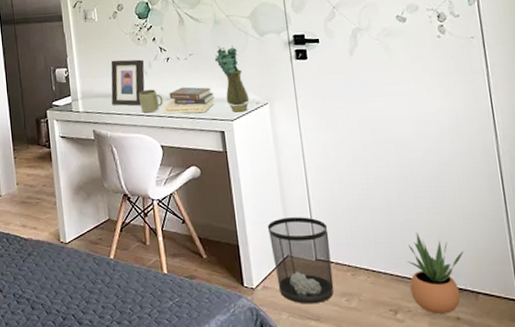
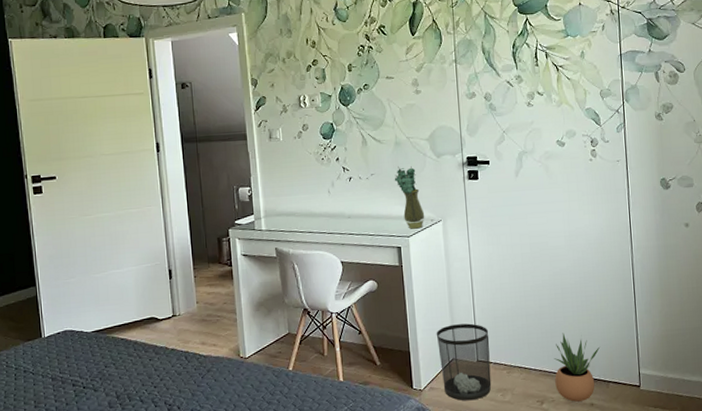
picture frame: present [110,59,145,106] -> none [294,178,328,224]
mug: present [138,89,163,113] -> none [320,207,345,231]
books: present [163,87,215,114] -> none [344,205,393,232]

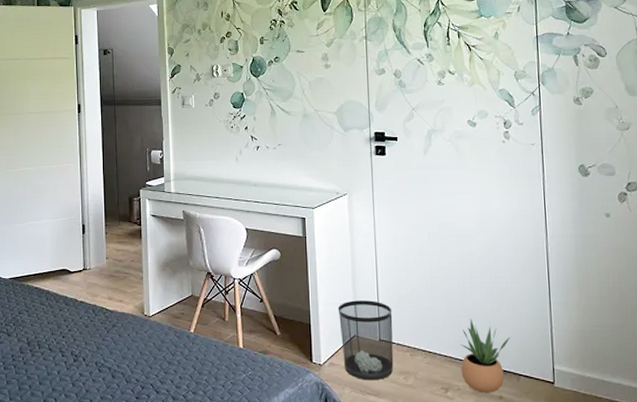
vase: present [394,166,425,229] -> none [301,138,331,201]

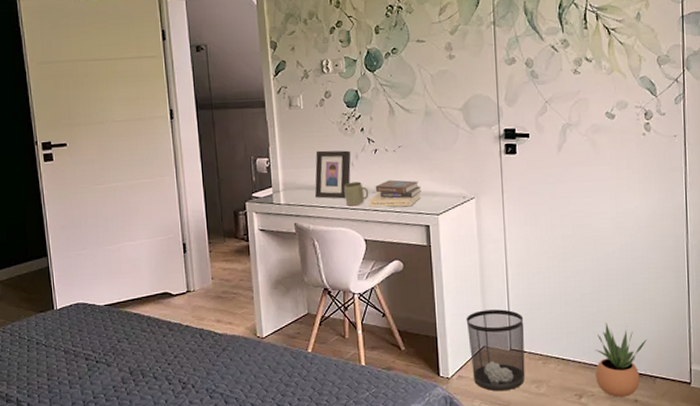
picture frame: none [202,145,236,190] -> present [315,150,351,199]
mug: none [228,175,251,197] -> present [343,181,369,206]
books: none [250,174,299,200] -> present [368,180,422,208]

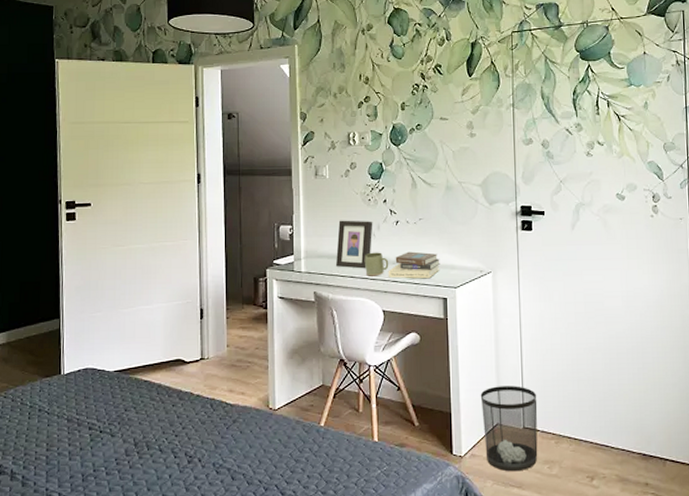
potted plant: present [594,322,647,397] -> none [606,402,656,480]

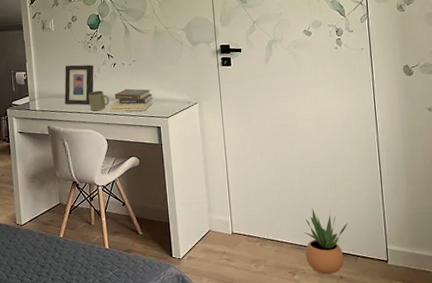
waste bin: present [480,386,538,472] -> none [193,198,246,270]
potted plant: none [606,402,656,480] -> present [304,209,348,274]

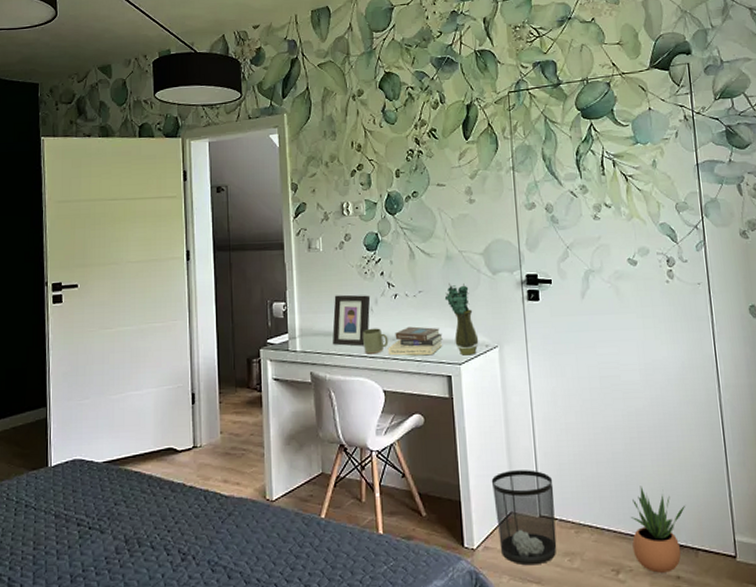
vase: none [154,53,183,111] -> present [444,283,479,356]
waste bin: none [193,198,246,270] -> present [491,470,557,566]

